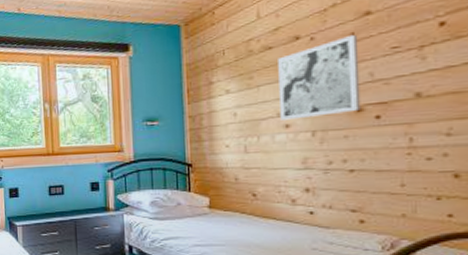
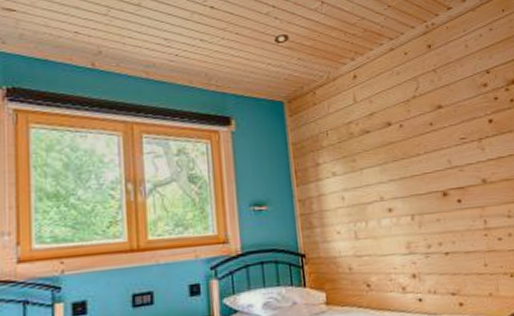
wall art: present [278,35,361,121] -> none [375,126,446,205]

